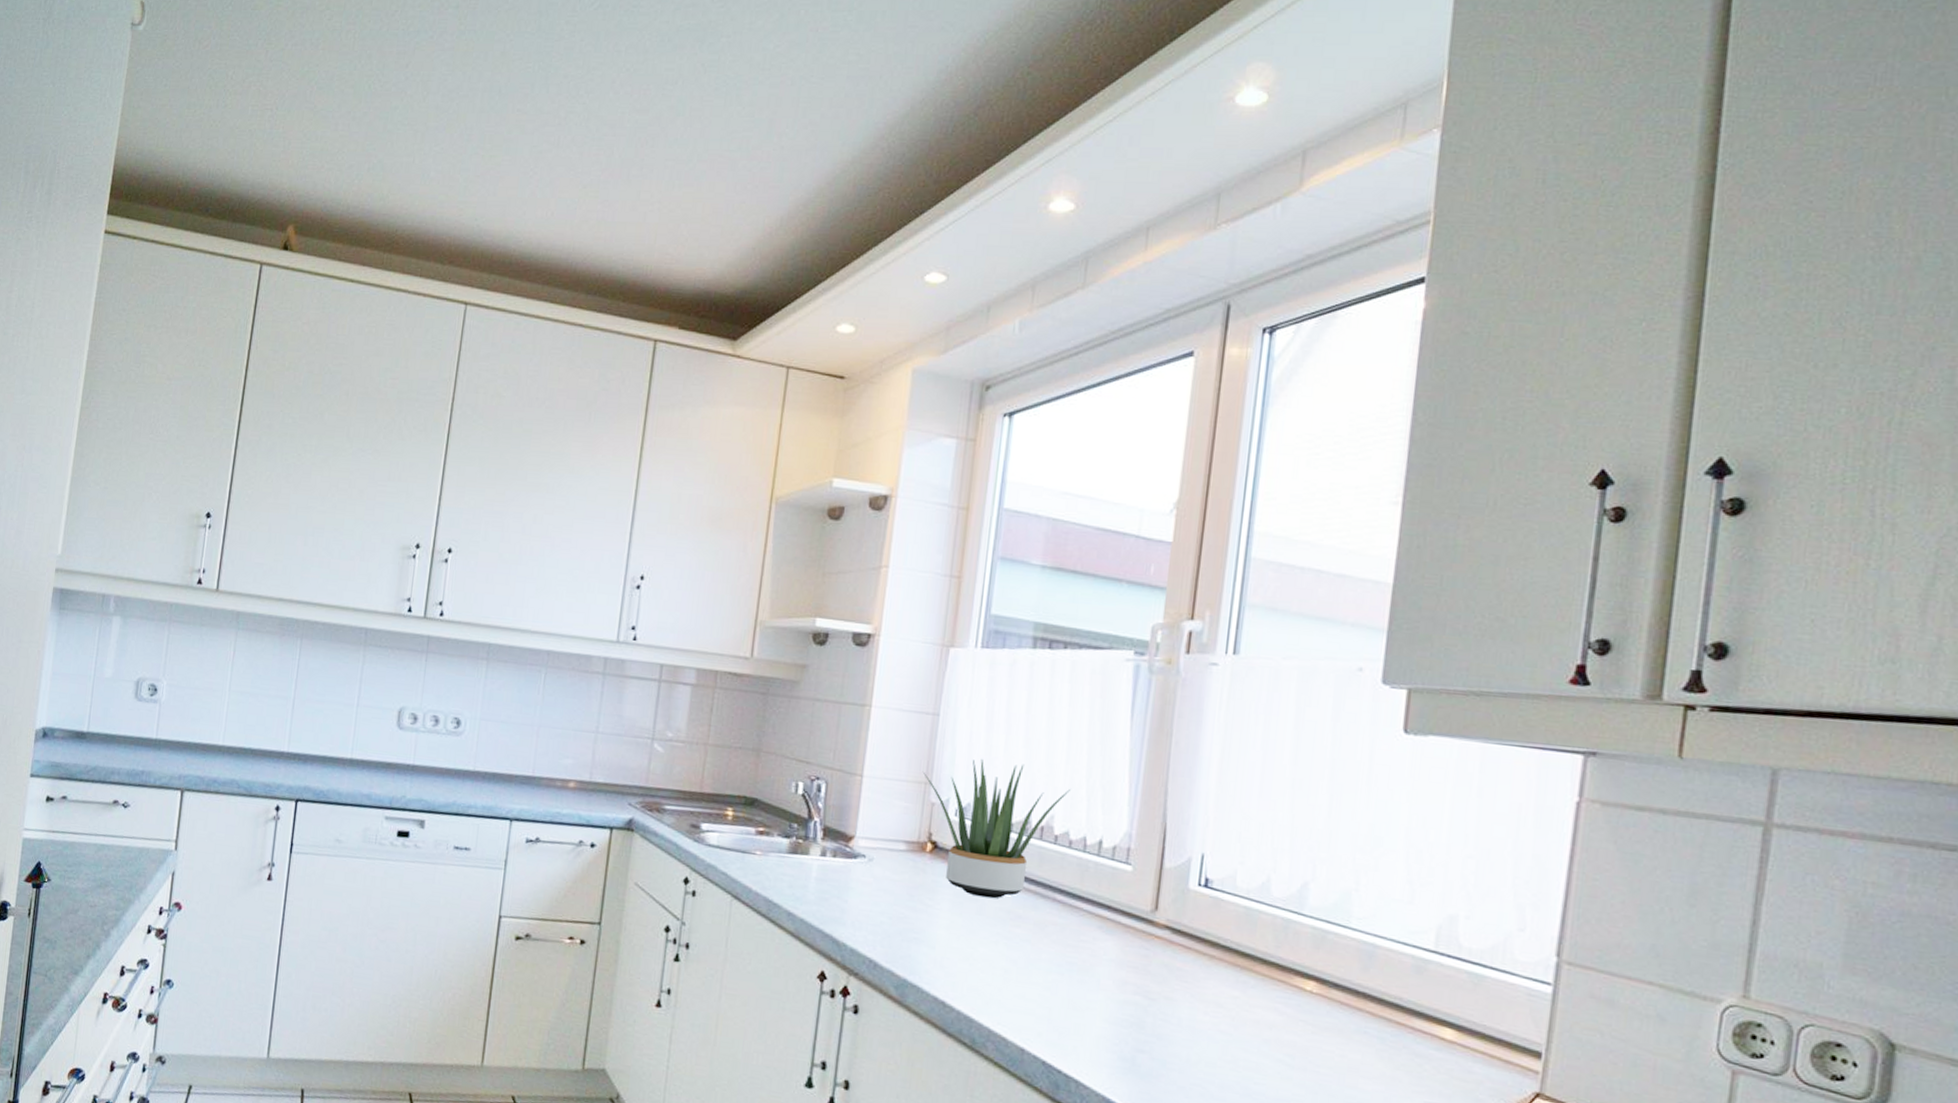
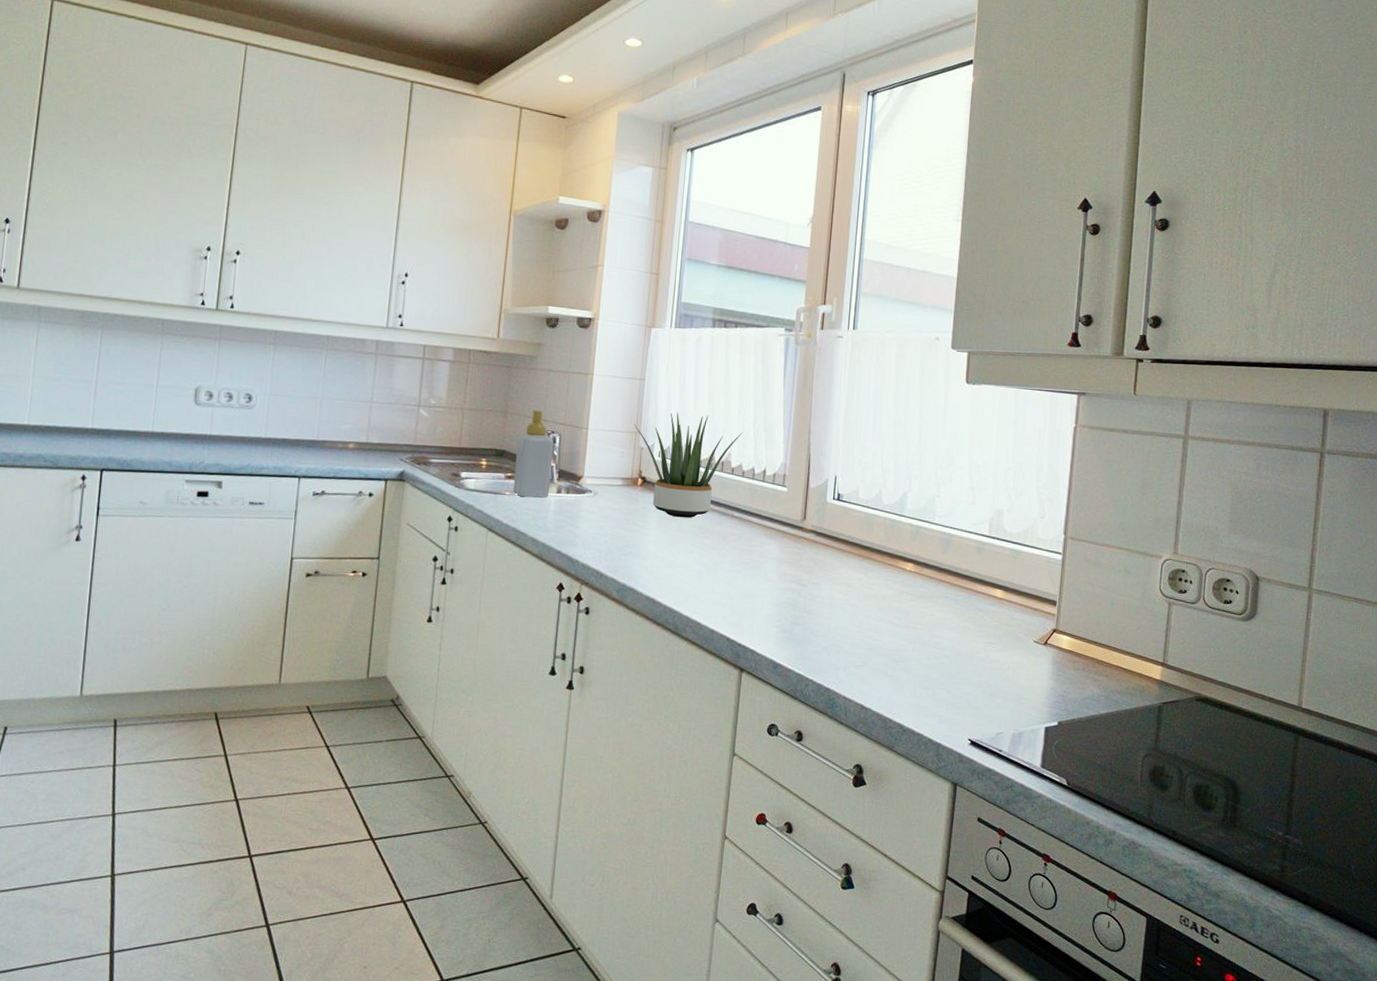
soap bottle: none [765,748,819,862] -> present [513,409,554,498]

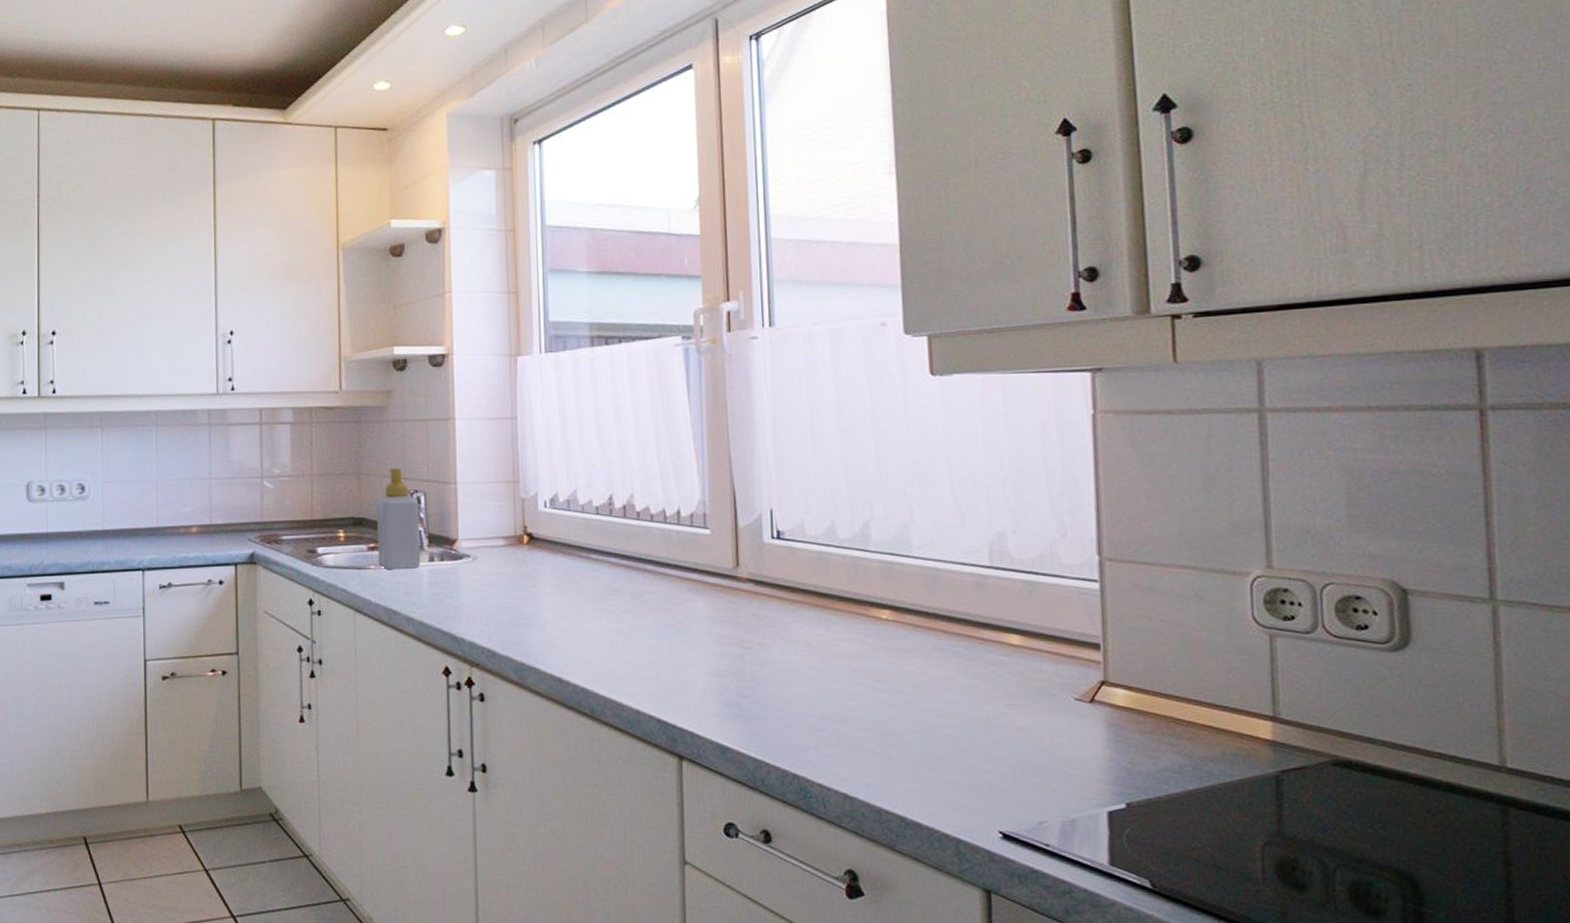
potted plant: present [633,413,742,518] -> none [509,452,644,578]

